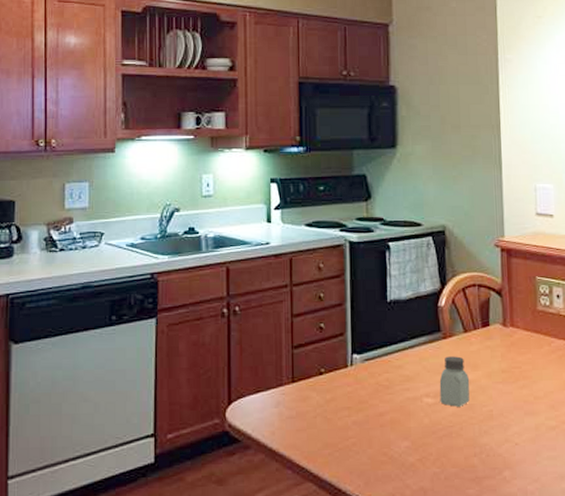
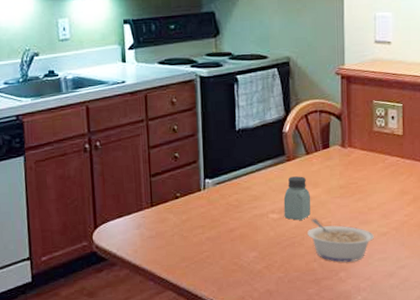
legume: none [466,406,542,459] -> present [308,219,374,262]

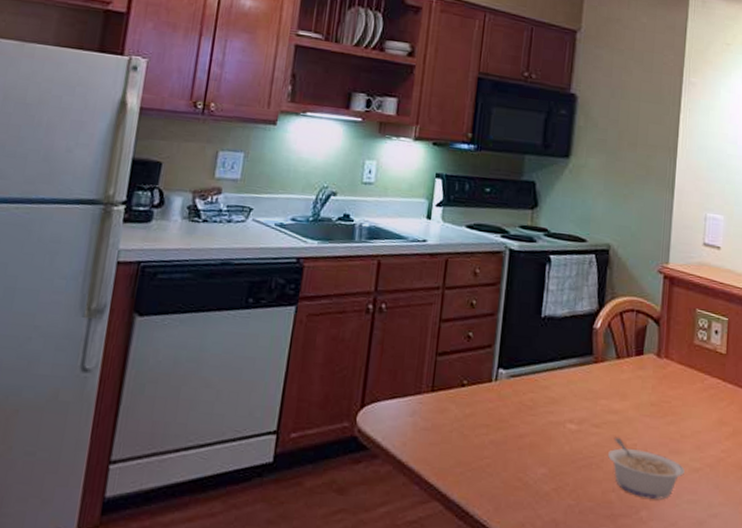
saltshaker: present [283,176,311,220] -> none [583,382,617,437]

